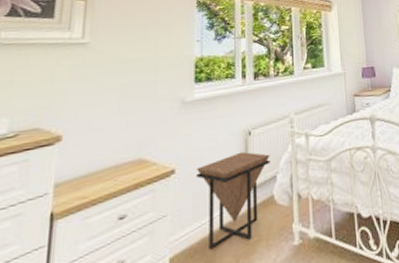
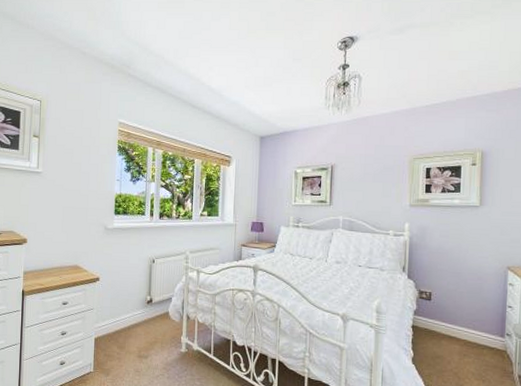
side table: present [195,151,270,250] -> none [113,274,168,340]

